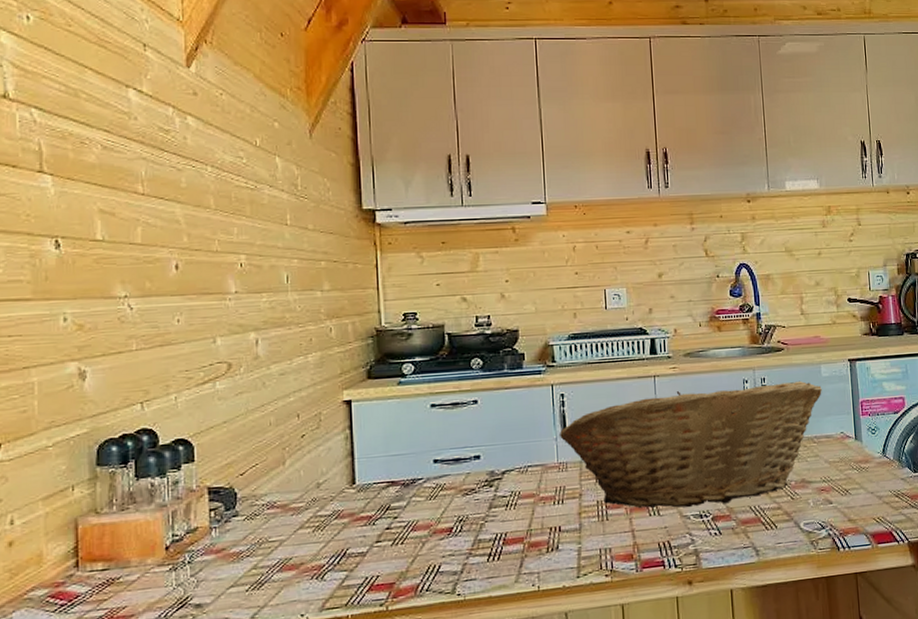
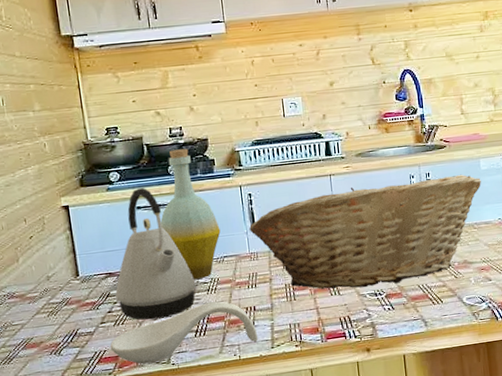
spoon rest: none [384,519,562,594] -> present [110,301,259,364]
kettle: none [397,382,493,540] -> present [115,187,196,320]
bottle: none [457,340,526,492] -> present [160,148,221,279]

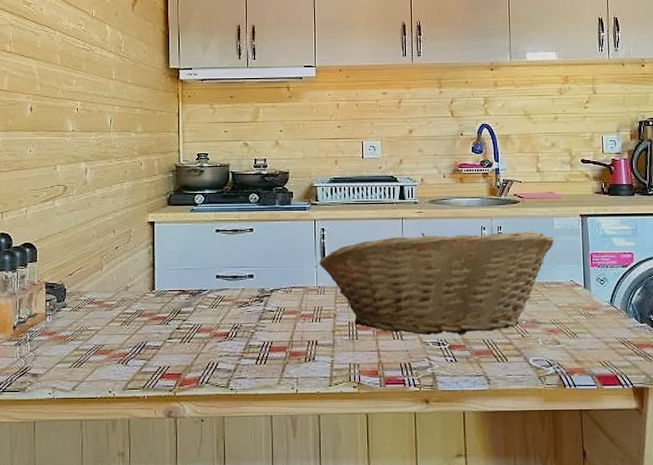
spoon rest: present [110,301,259,364] -> none [174,331,317,385]
kettle: present [115,187,196,320] -> none [186,211,262,341]
bottle: present [160,148,221,279] -> none [236,179,291,306]

